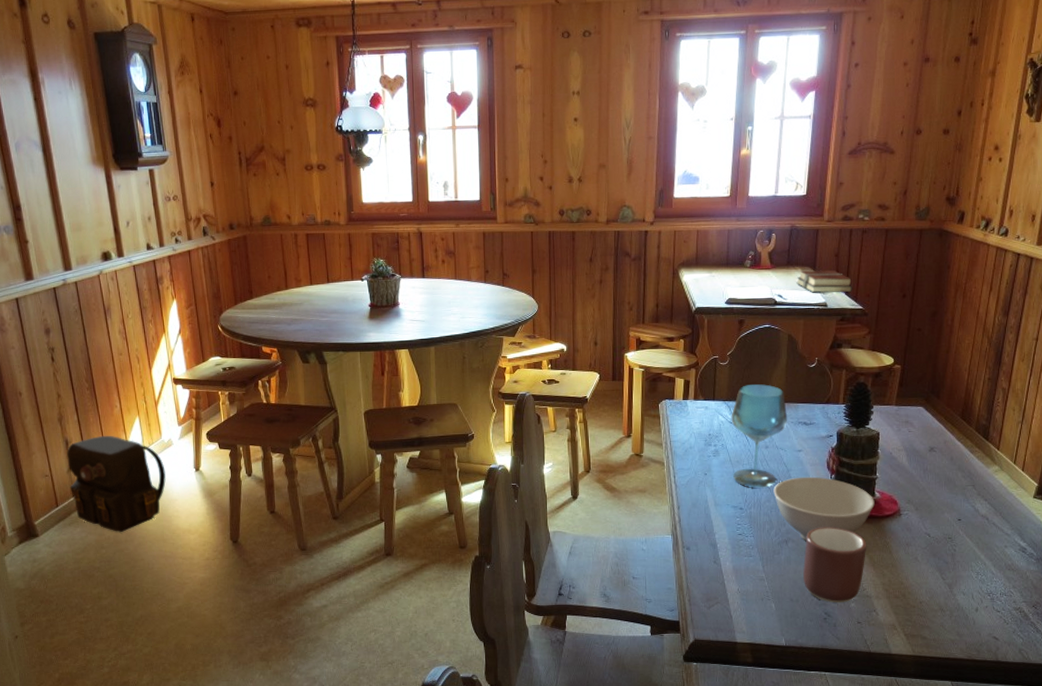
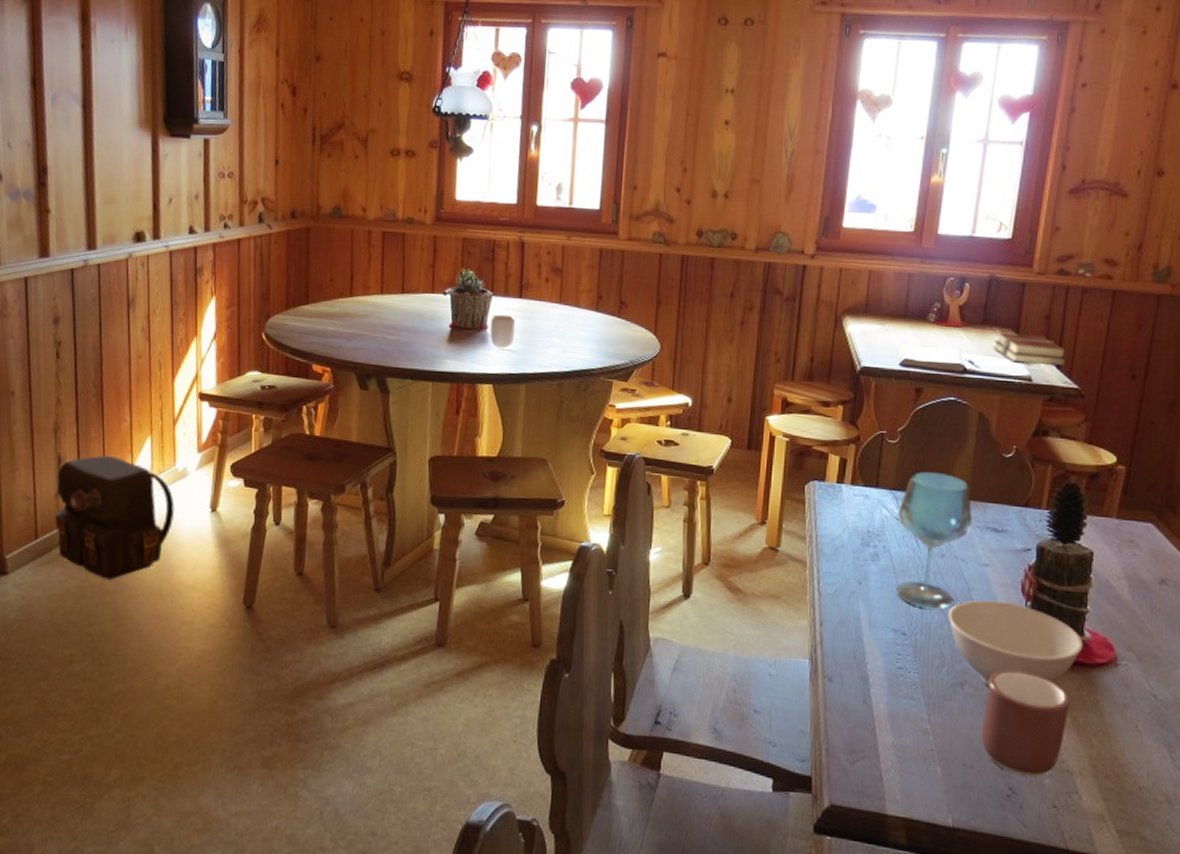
cup: none [402,292,422,320] -> present [490,314,516,349]

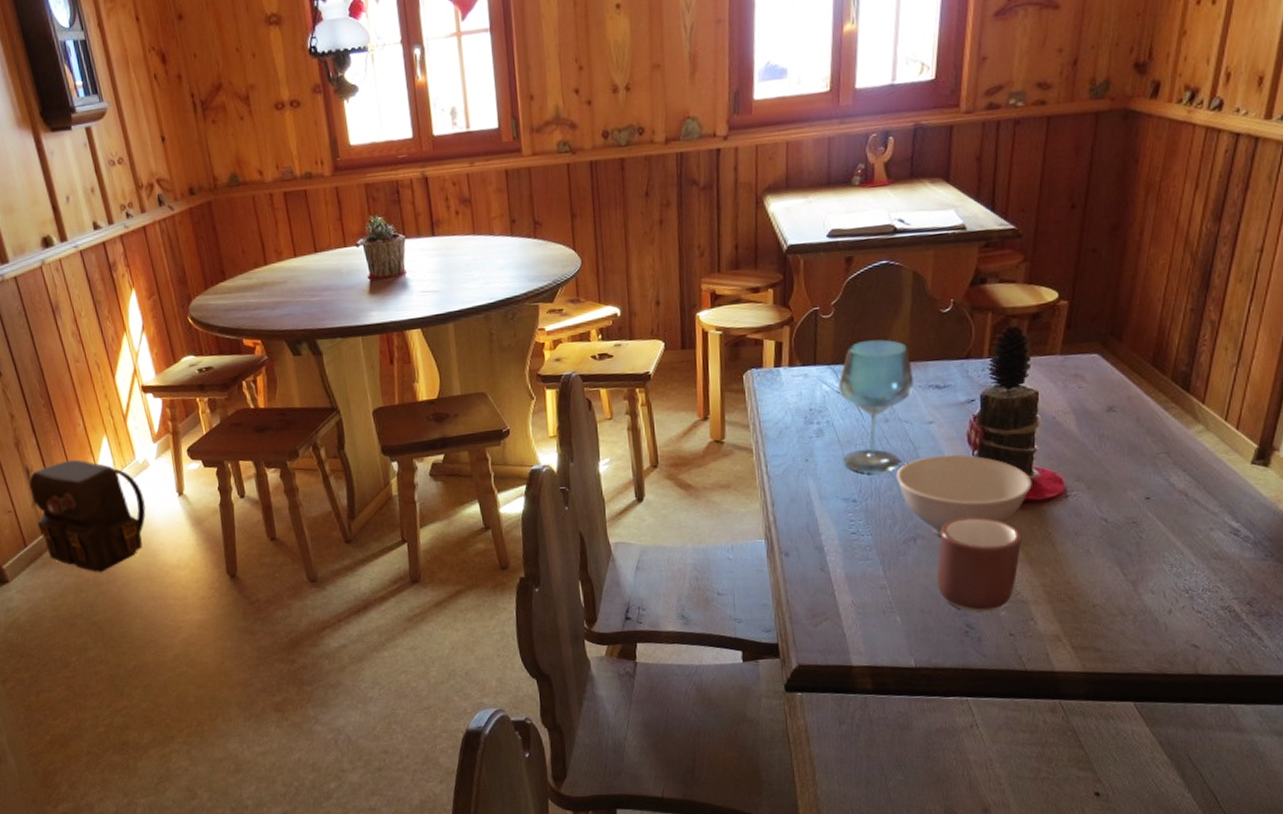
cup: present [490,314,516,349] -> none [408,255,435,292]
books: present [993,332,1067,367] -> none [923,179,1002,213]

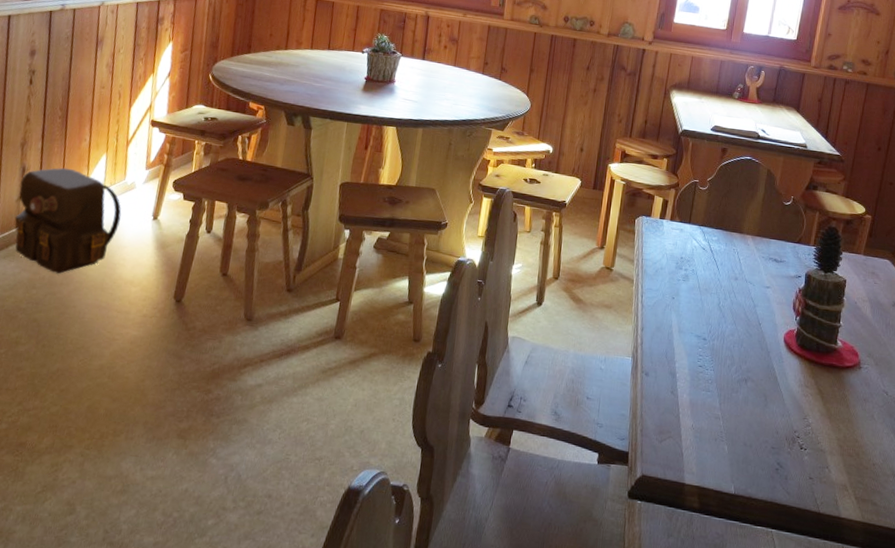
wine glass: present [838,339,915,474] -> none [700,213,760,321]
bowl: present [896,454,1032,538] -> none [738,314,836,383]
mug: present [937,516,1022,612] -> none [759,369,826,455]

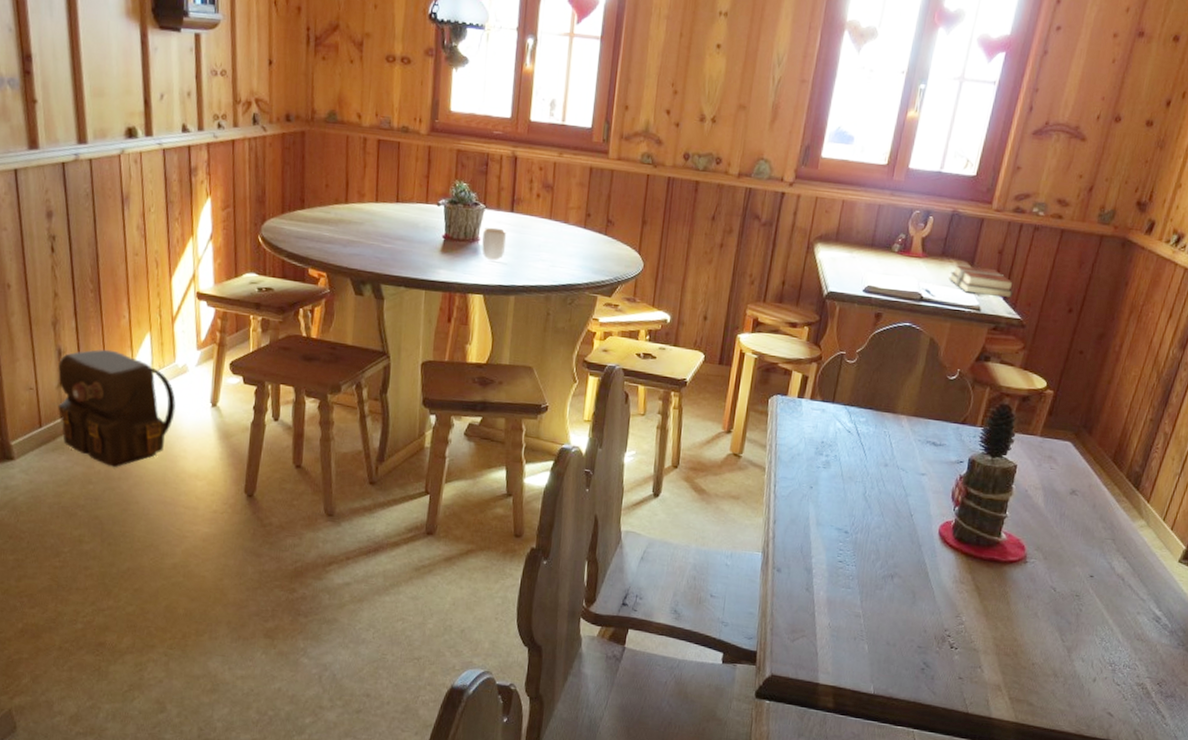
cup: none [397,71,419,99] -> present [482,227,507,261]
books: none [780,109,832,138] -> present [948,264,1013,299]

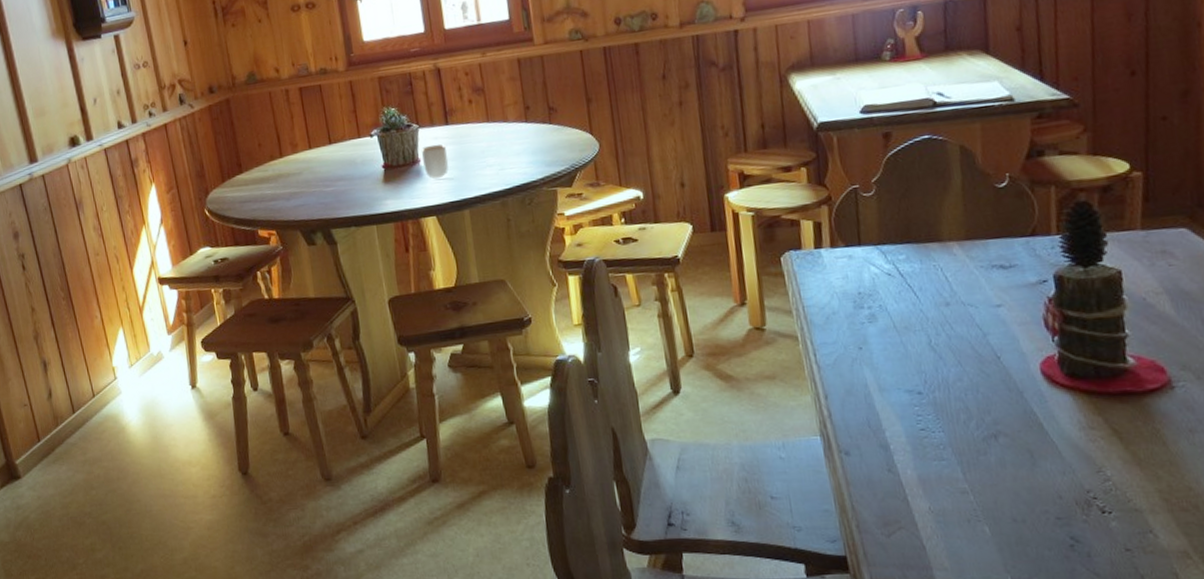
backpack: present [57,349,176,467] -> none [45,352,159,468]
books: present [948,264,1013,299] -> none [962,50,1051,85]

